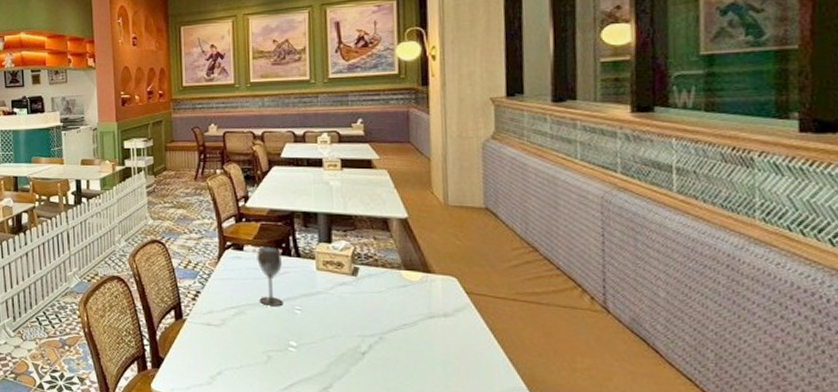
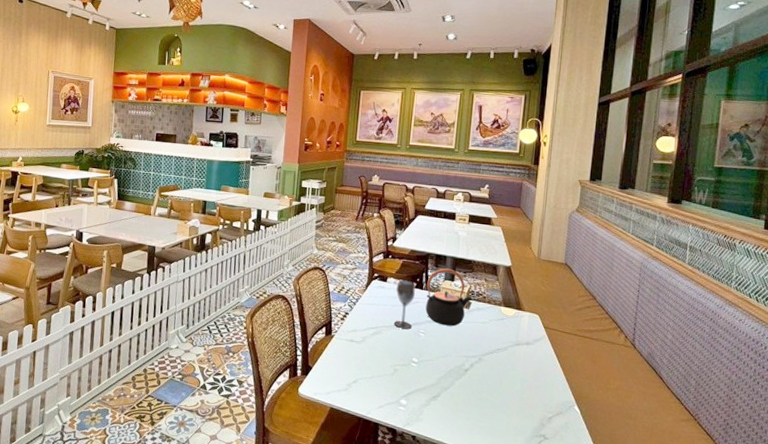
teapot: none [295,228,361,299] -> present [425,268,473,327]

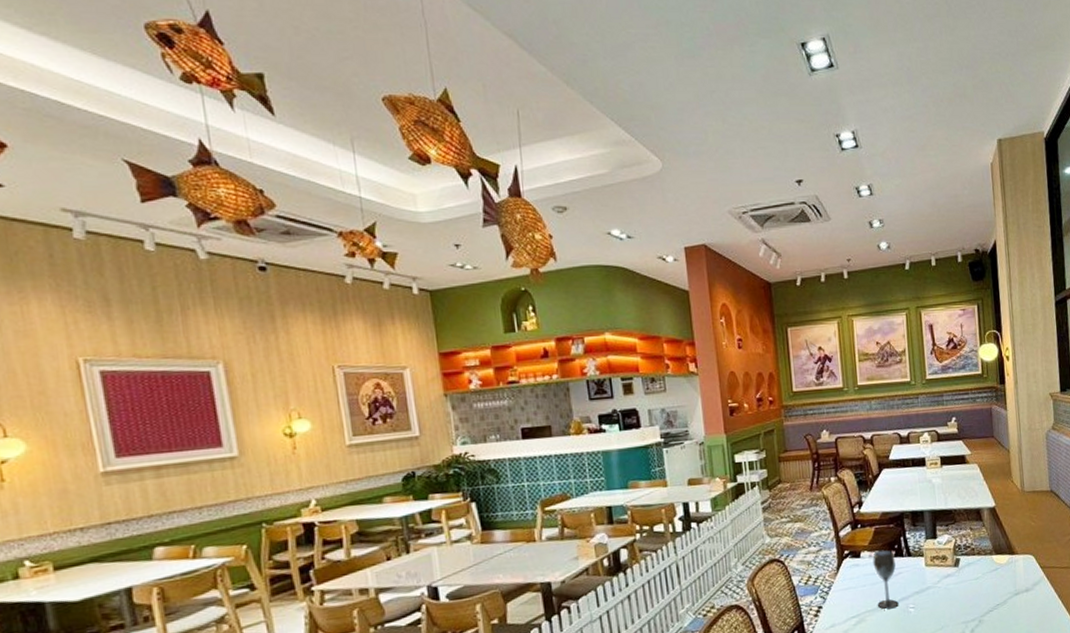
teapot: present [425,268,473,327] -> none [906,524,961,593]

